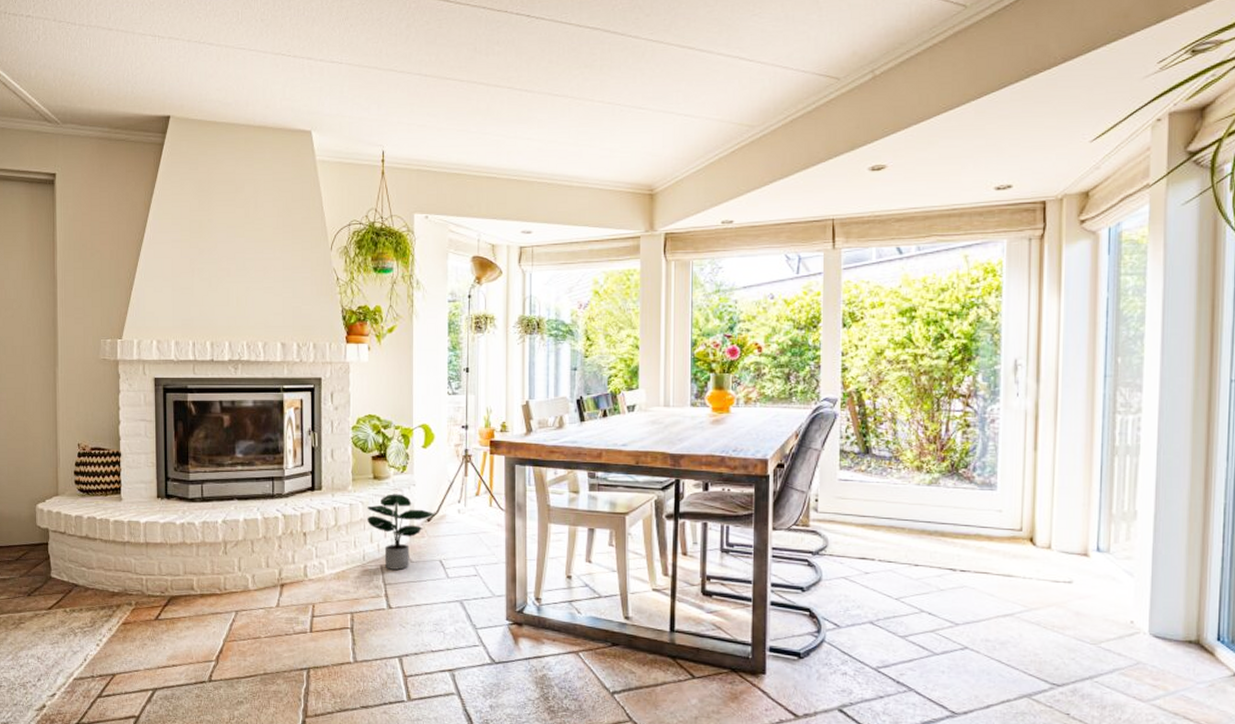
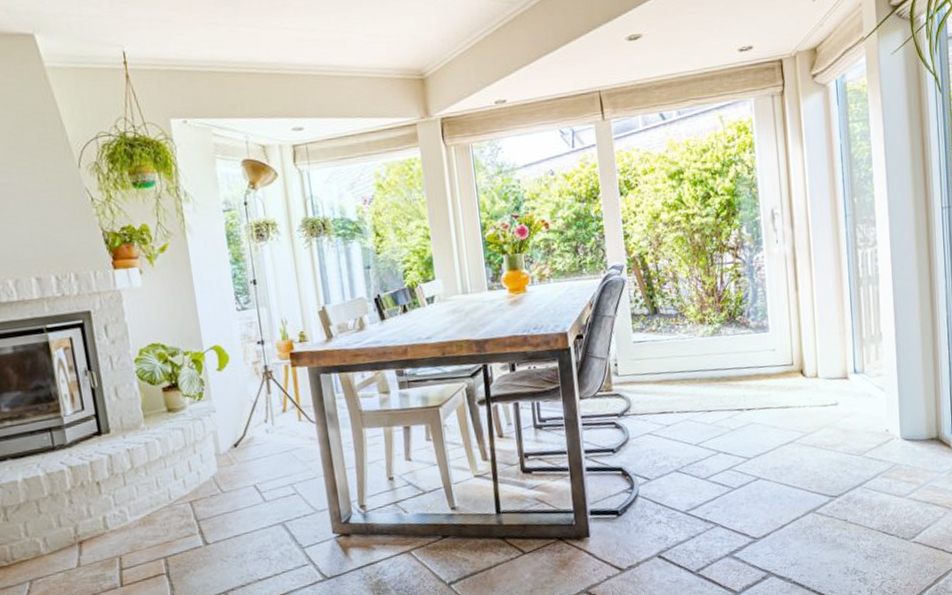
potted plant: present [367,493,435,570] -> none [165,423,242,505]

